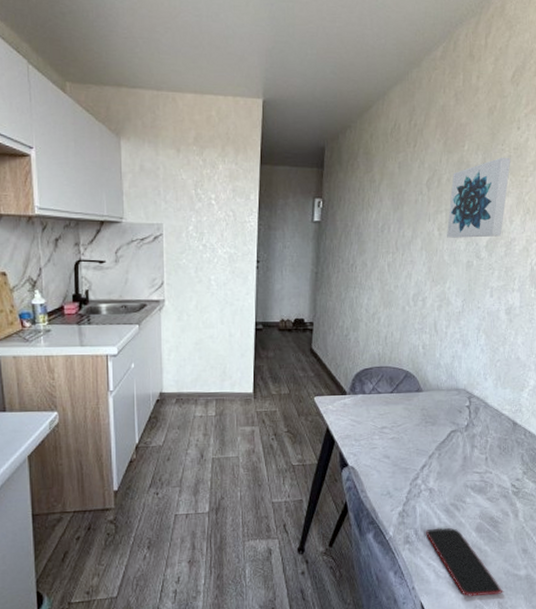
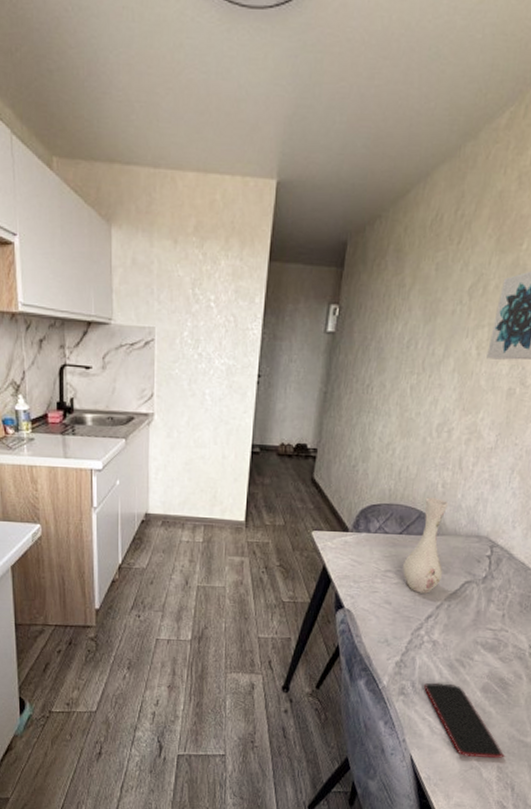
vase: none [397,358,431,446] -> present [403,497,449,594]

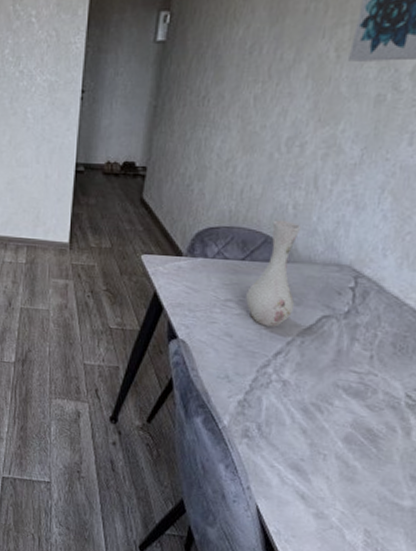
smartphone: present [423,683,506,759] -> none [271,427,376,521]

